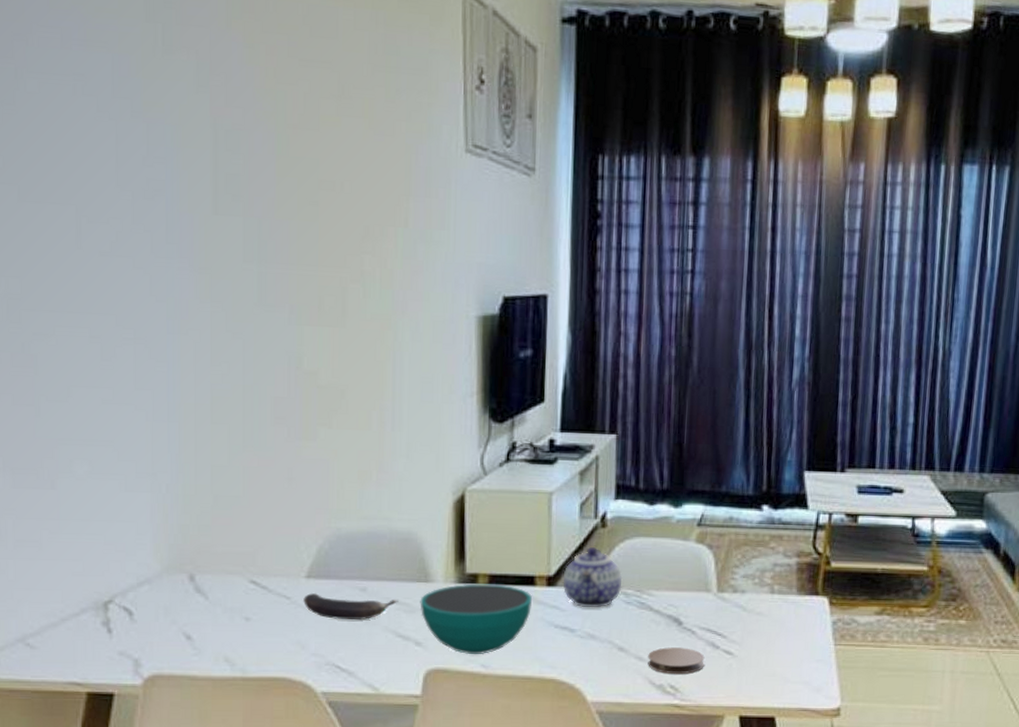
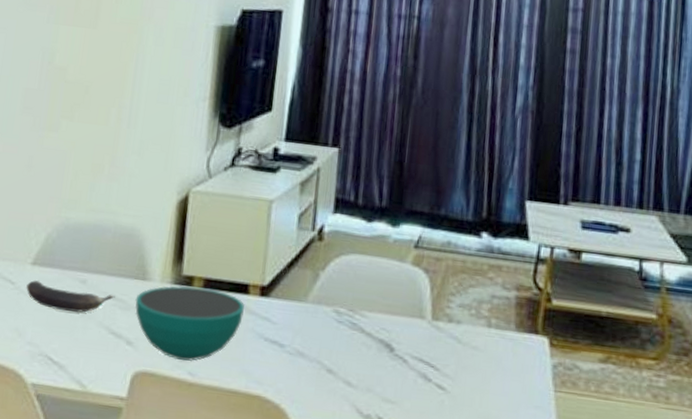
teapot: present [563,547,623,608] -> none [276,260,336,324]
coaster: present [648,647,705,675] -> none [356,374,416,406]

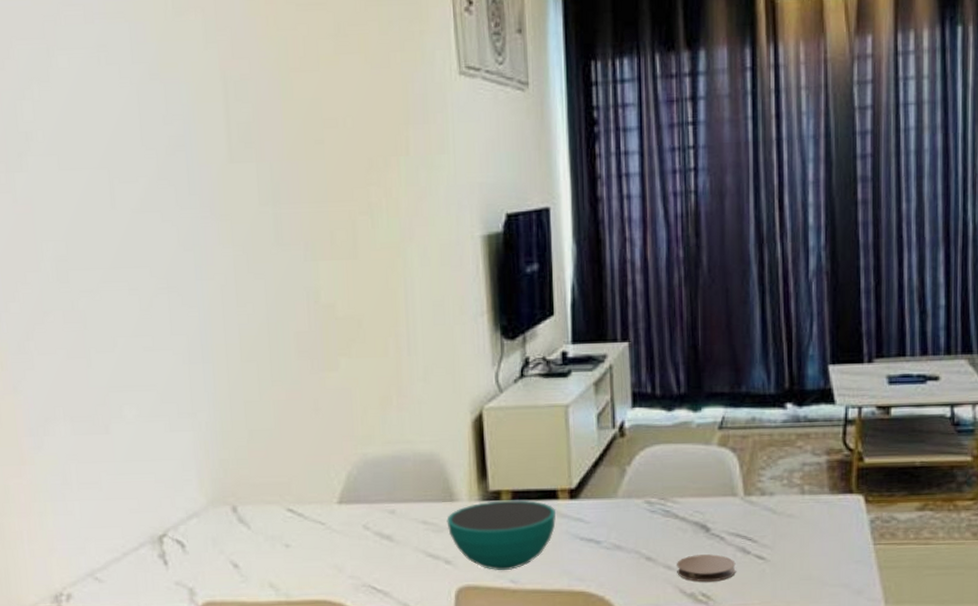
banana: present [26,280,115,313] -> none [337,518,426,542]
coaster: none [356,374,416,406] -> present [677,554,736,582]

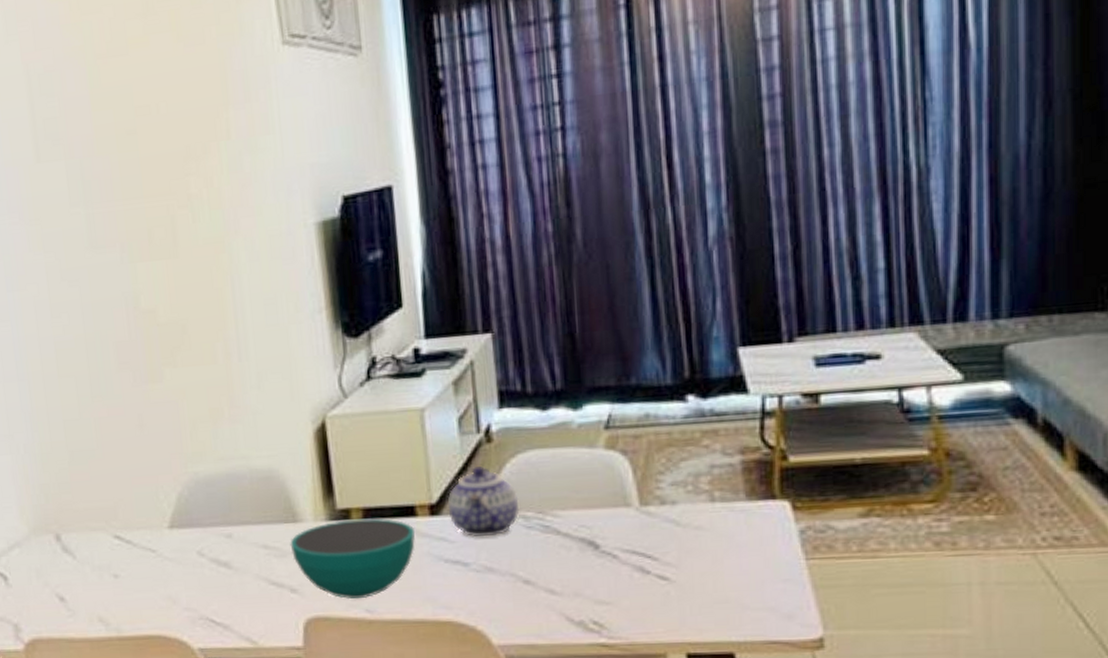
teapot: none [585,457,645,519] -> present [447,466,520,538]
coaster: present [677,554,736,582] -> none [561,575,634,608]

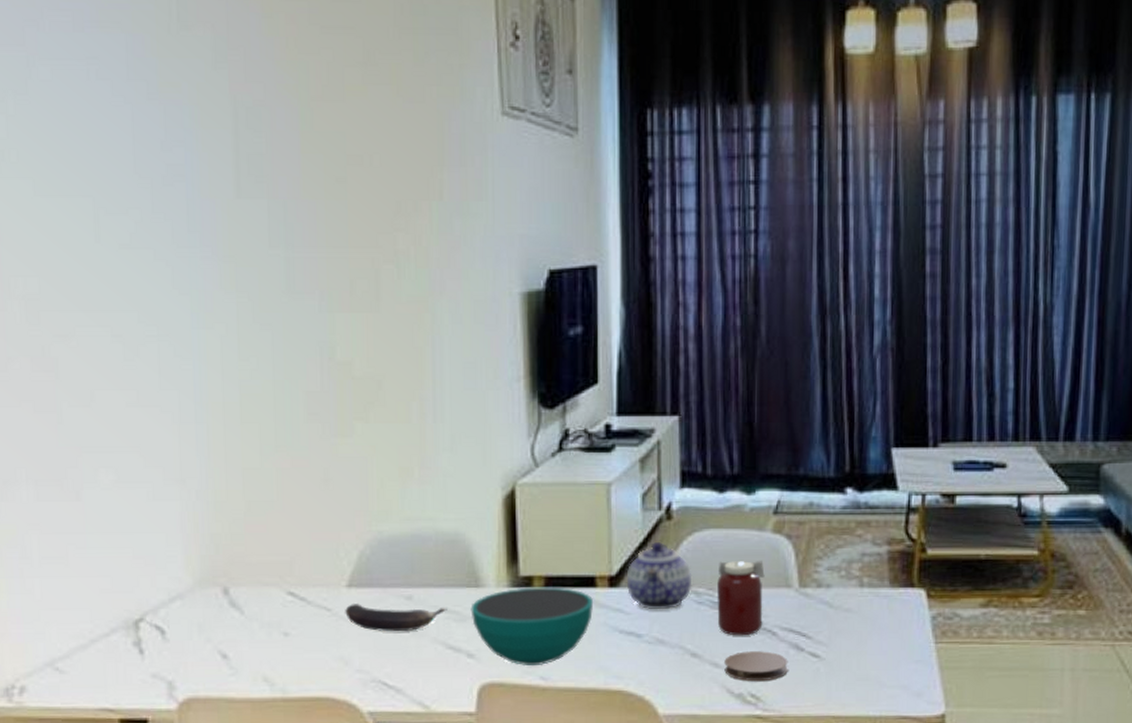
banana: none [169,544,267,570] -> present [345,604,447,631]
jar: none [547,480,601,561] -> present [717,561,765,636]
coaster: none [561,575,634,608] -> present [724,651,788,682]

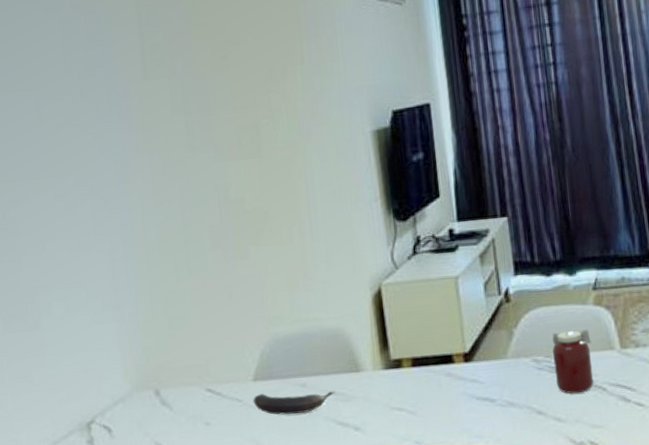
bowl: present [470,587,593,666] -> none [353,366,453,434]
teapot: present [626,542,692,610] -> none [477,321,533,379]
coaster: present [724,651,788,682] -> none [565,404,619,431]

